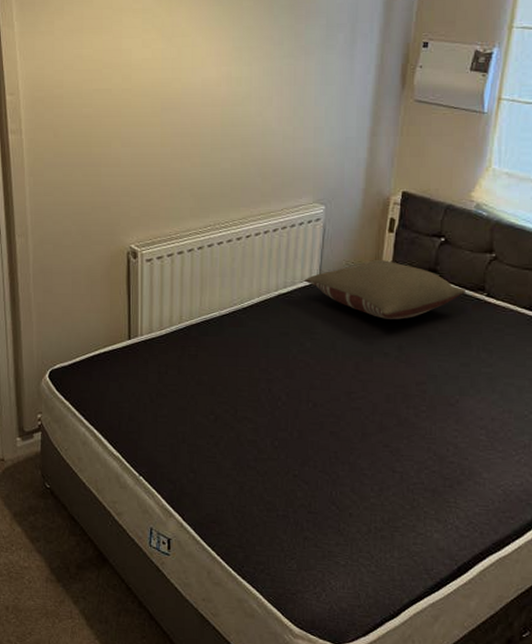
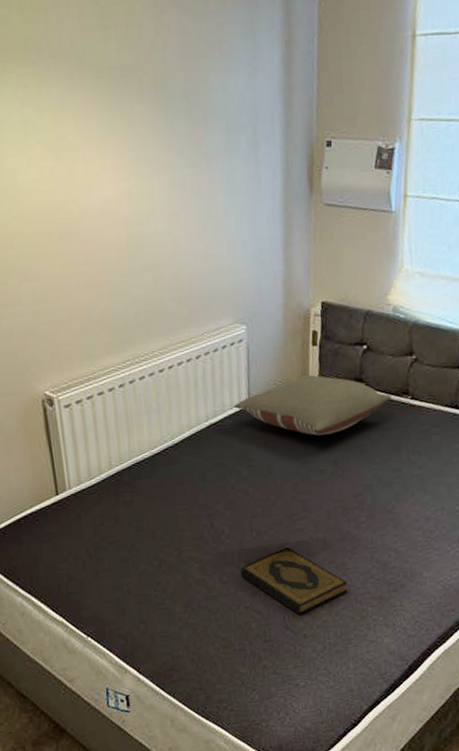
hardback book: none [293,423,400,492] -> present [241,546,348,615]

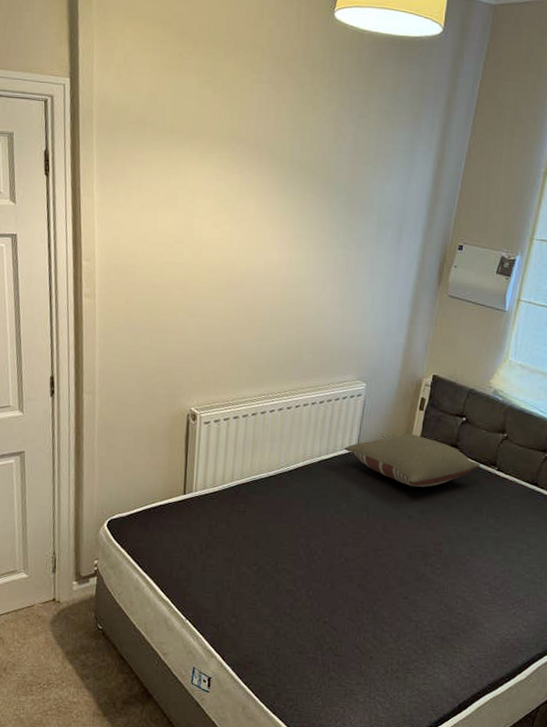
hardback book: present [241,546,348,615] -> none [325,576,416,638]

